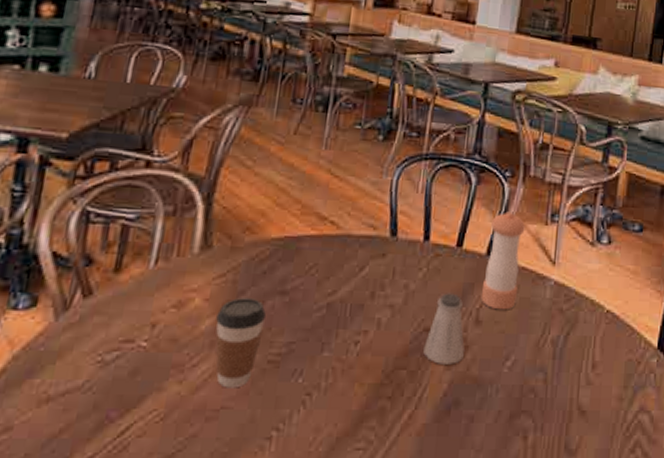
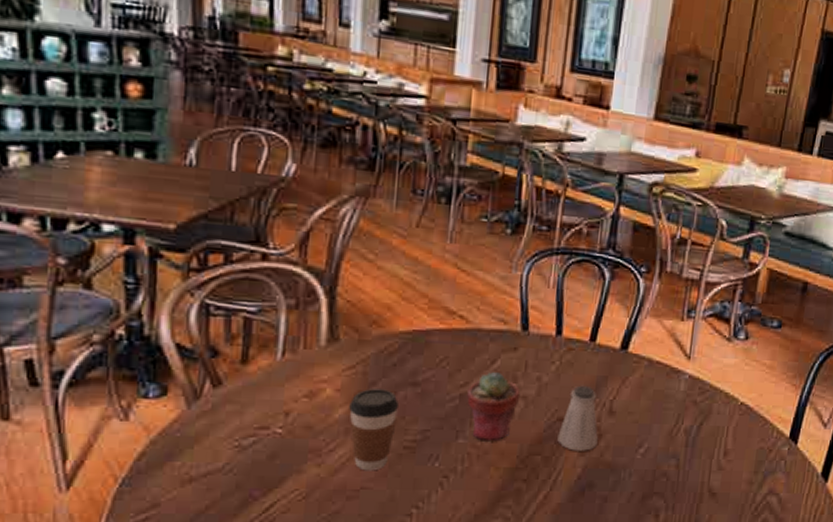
potted succulent: none [334,279,388,353] -> present [467,372,521,440]
pepper shaker: present [480,211,525,310] -> none [614,307,661,402]

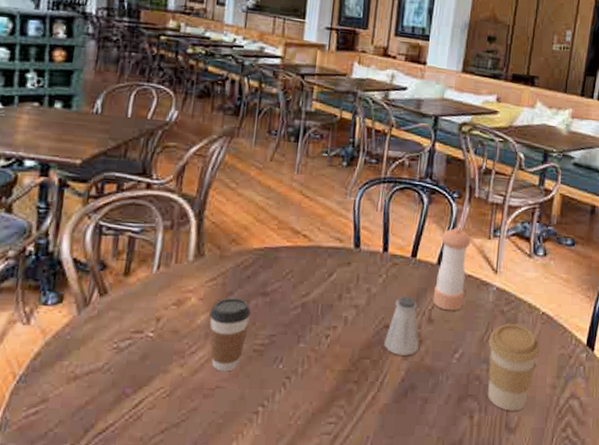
potted succulent: present [467,372,521,440] -> none [307,284,353,345]
pepper shaker: none [614,307,661,402] -> present [432,227,471,311]
coffee cup: none [676,415,737,509] -> present [488,324,541,411]

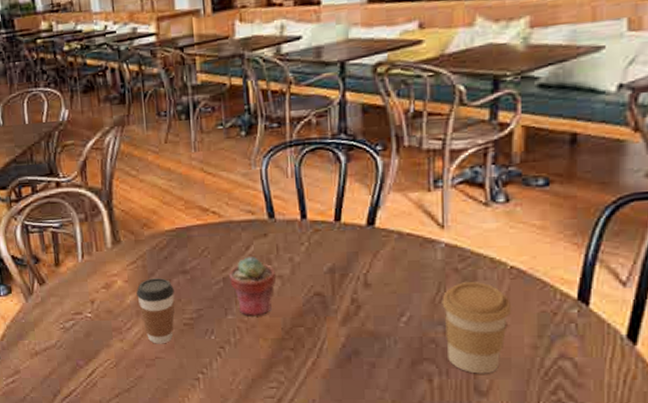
potted succulent: none [307,284,353,345] -> present [229,257,277,315]
saltshaker: present [384,296,419,356] -> none [317,262,357,322]
pepper shaker: present [432,227,471,311] -> none [366,183,405,274]

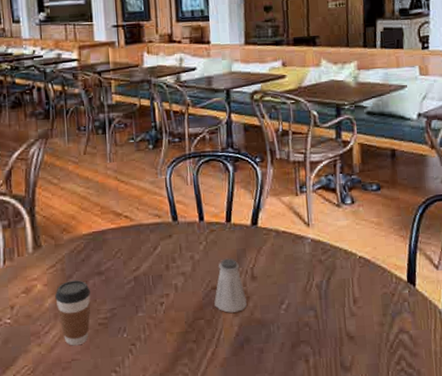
potted succulent: present [229,257,277,315] -> none [139,256,180,312]
saltshaker: none [317,262,357,322] -> present [214,258,247,313]
coffee cup: present [442,282,512,374] -> none [311,271,363,352]

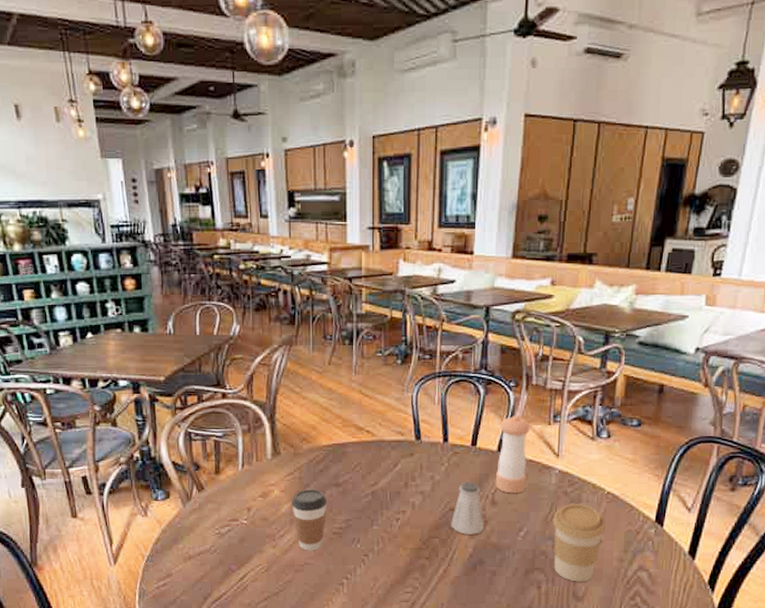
pepper shaker: none [251,189,282,267] -> present [495,415,530,494]
coffee cup: none [311,271,363,352] -> present [552,504,606,582]

